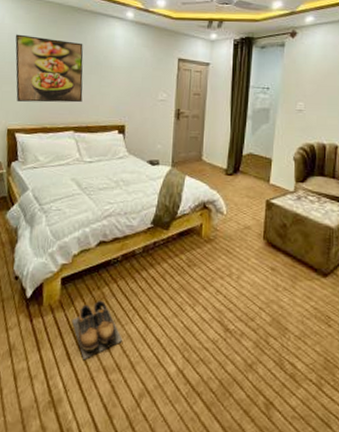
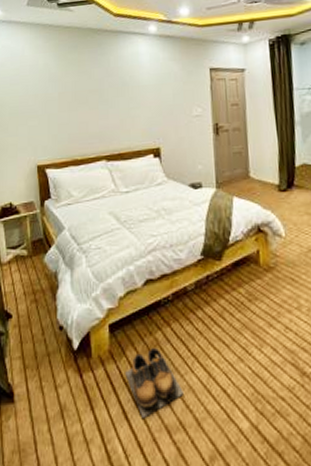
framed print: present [15,34,83,103] -> none [36,64,112,135]

